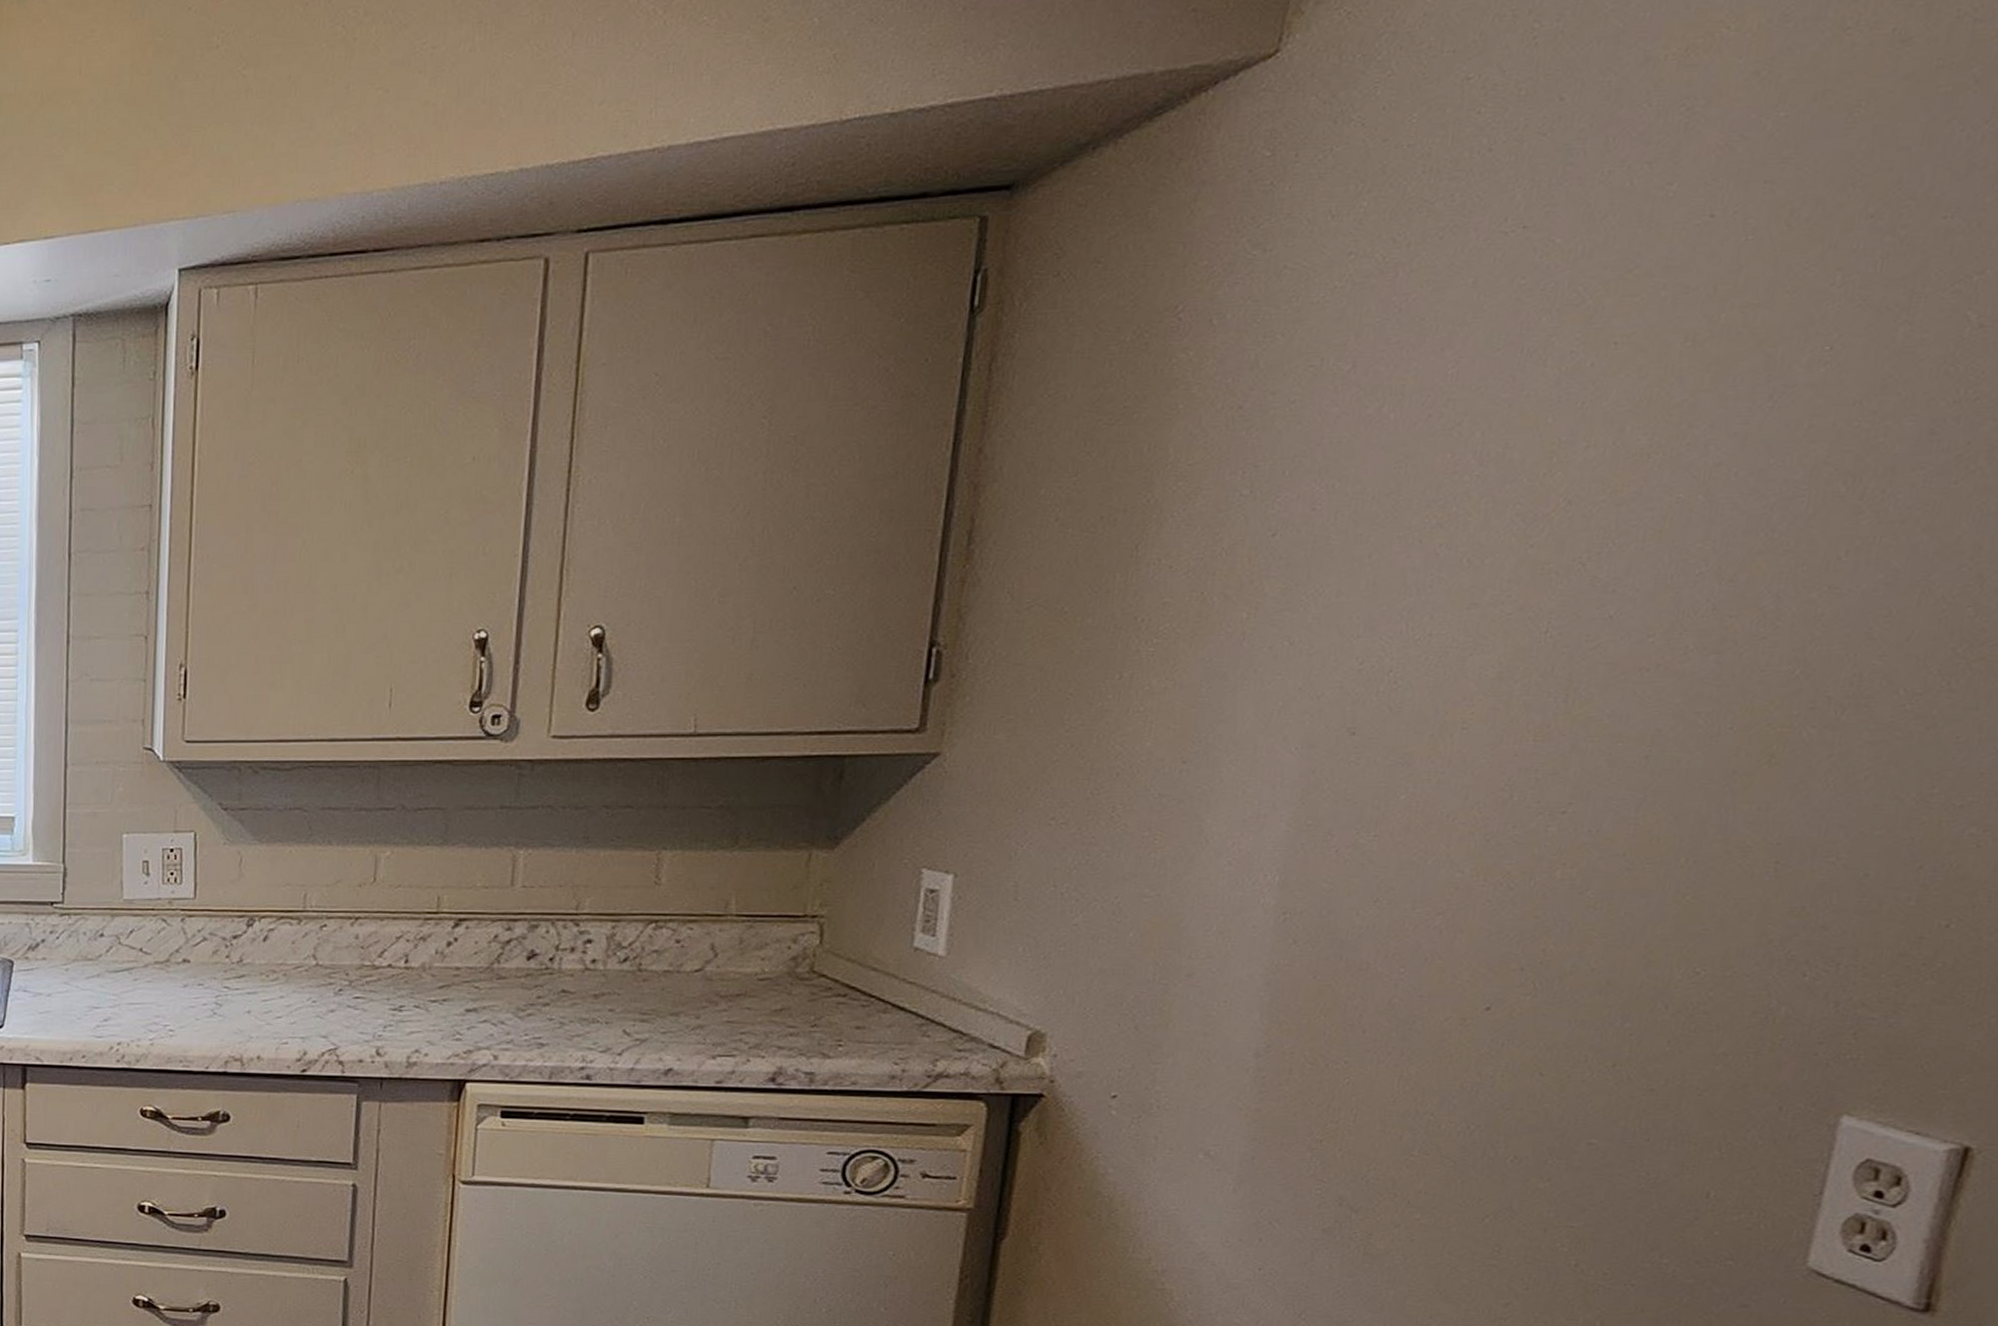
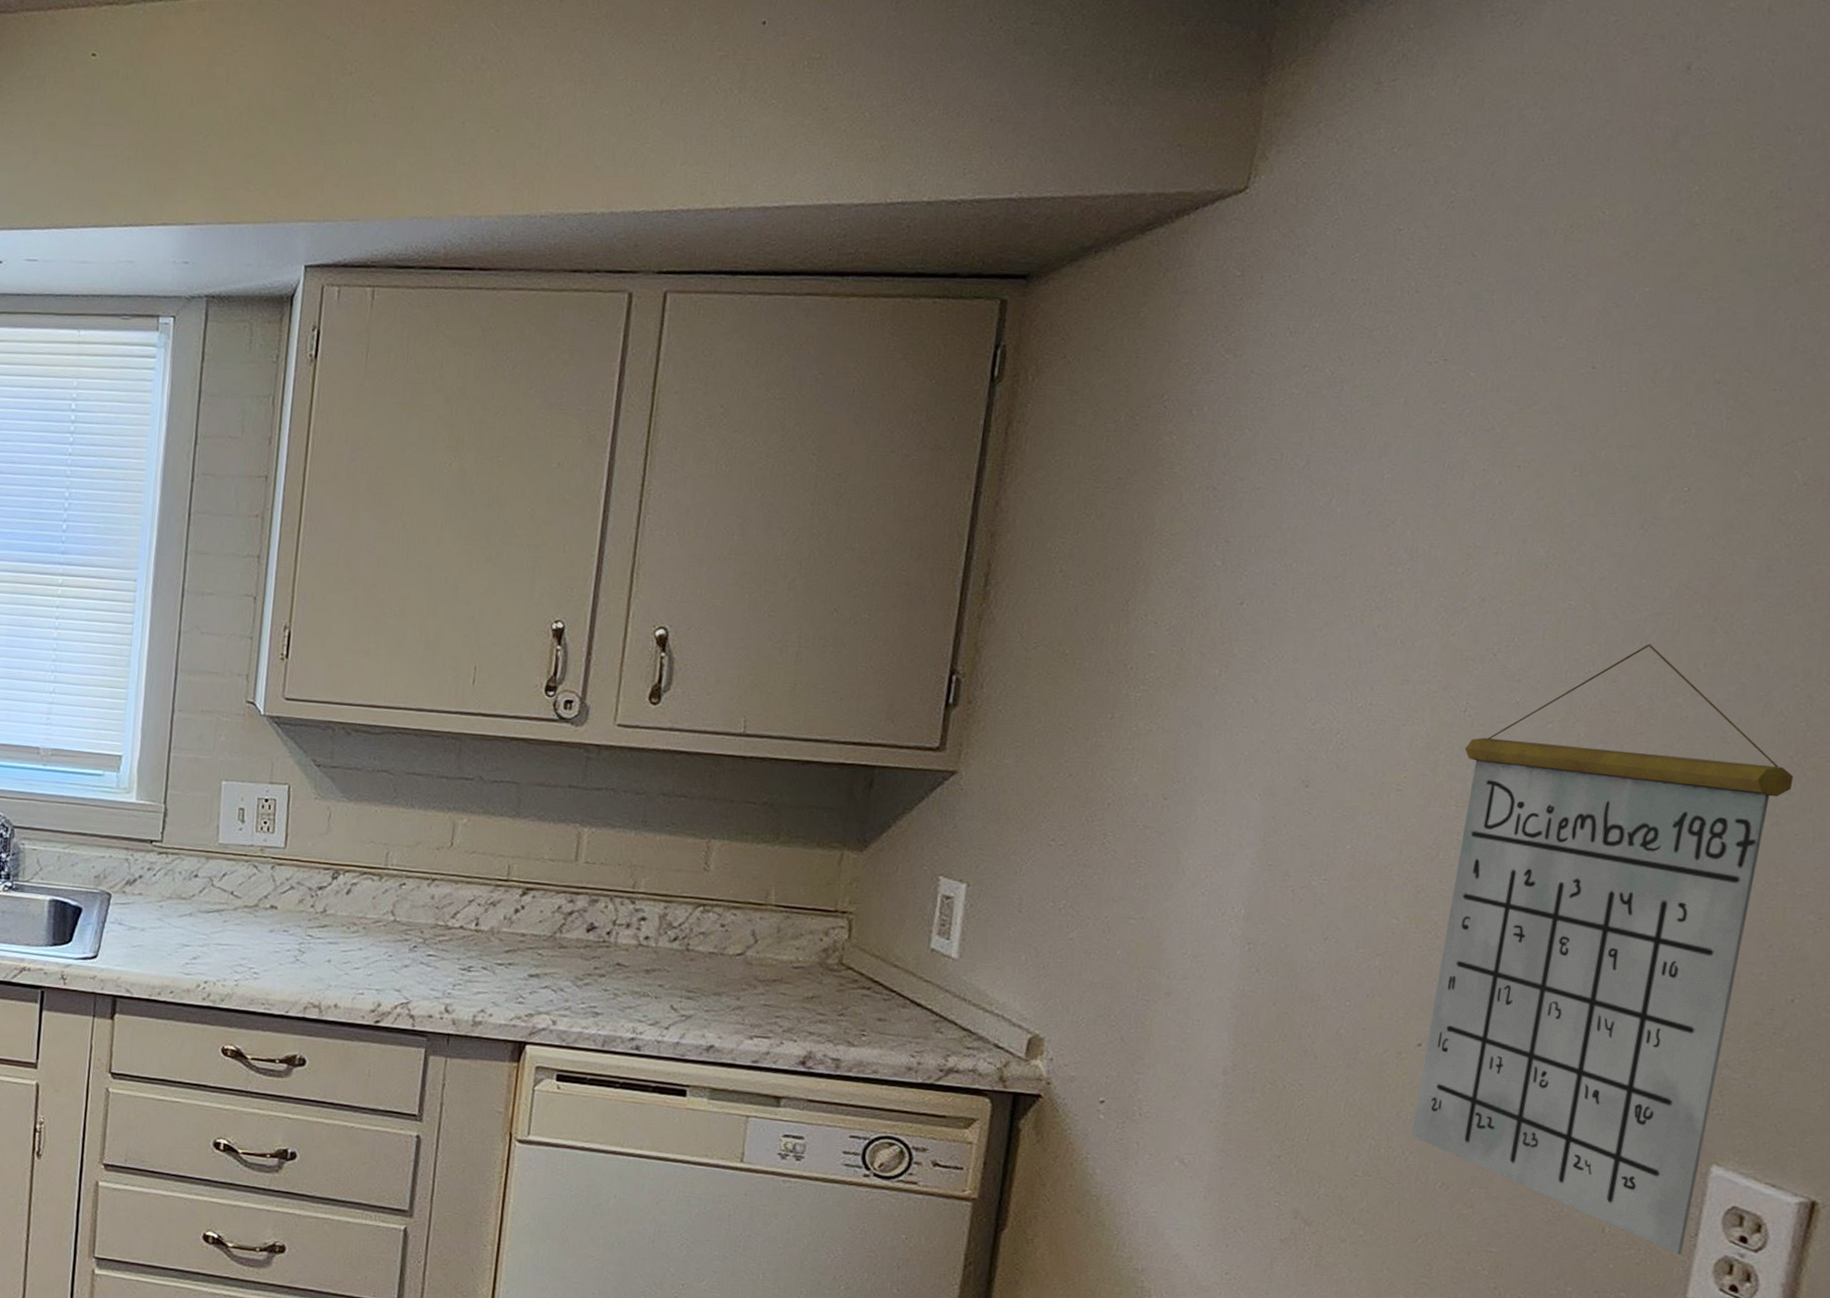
calendar: none [1477,533,1957,1216] -> present [1411,643,1794,1255]

